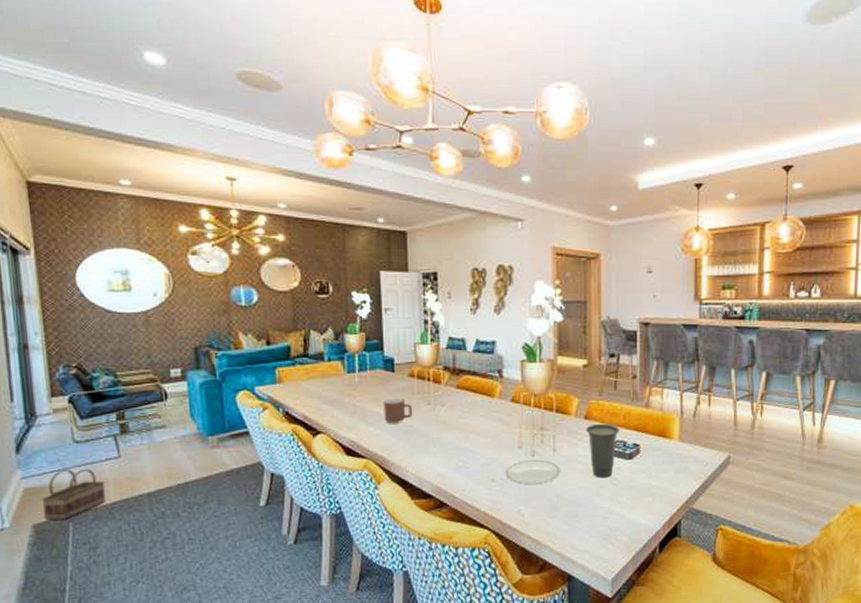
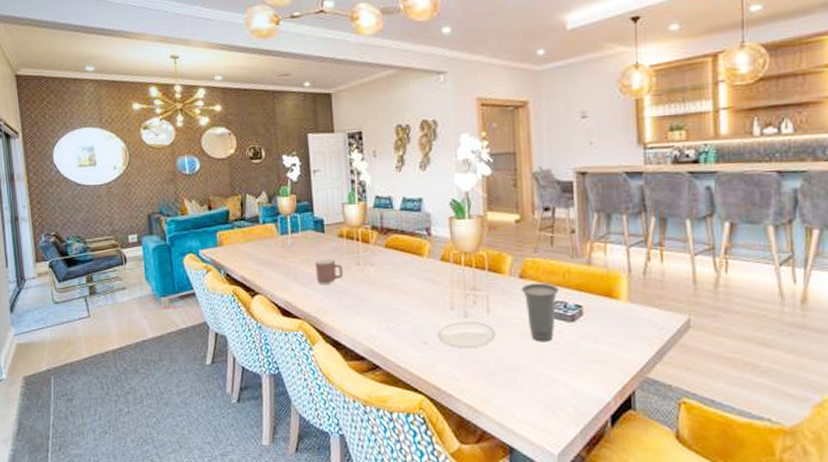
basket: present [41,468,105,520] -> none [30,327,79,373]

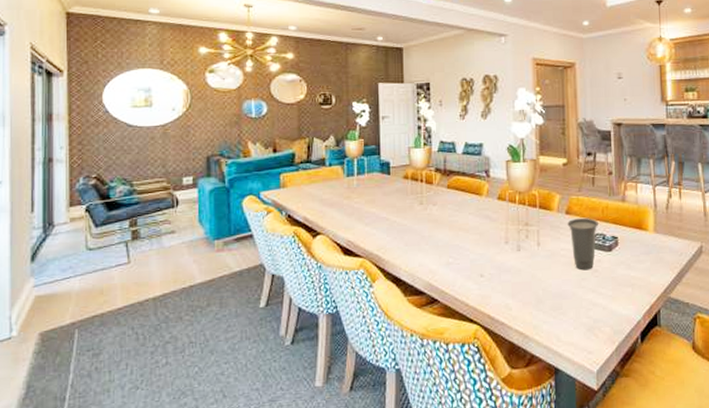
mug: present [315,258,344,284] -> none [379,198,407,223]
plate: present [438,321,496,349] -> none [493,253,545,280]

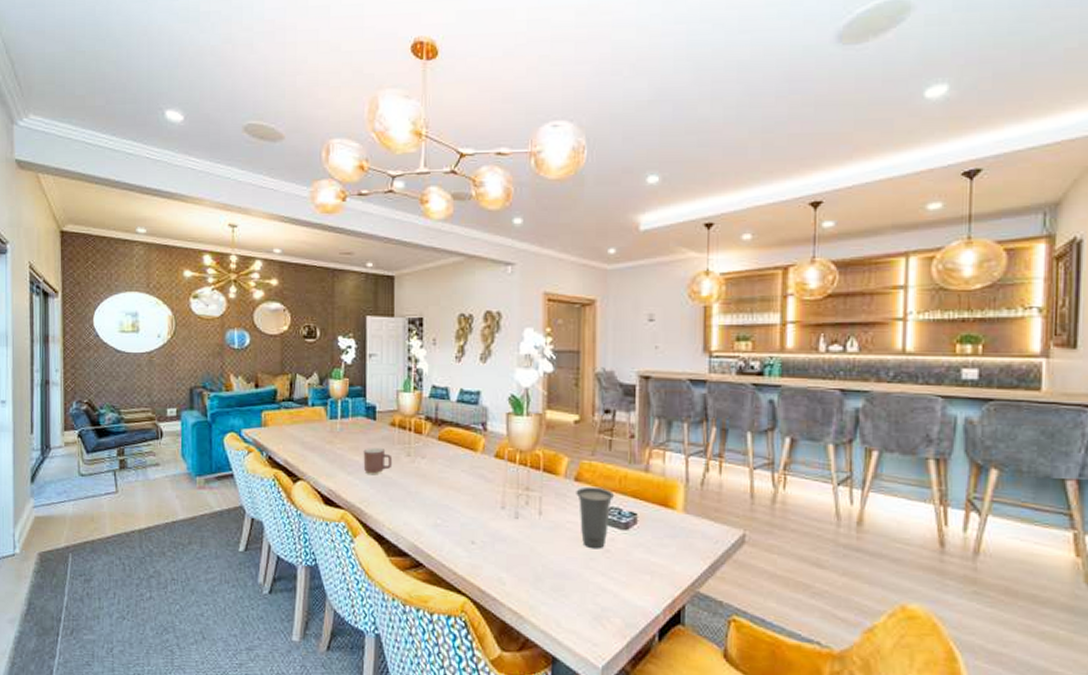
mug: none [379,198,407,223] -> present [363,447,393,474]

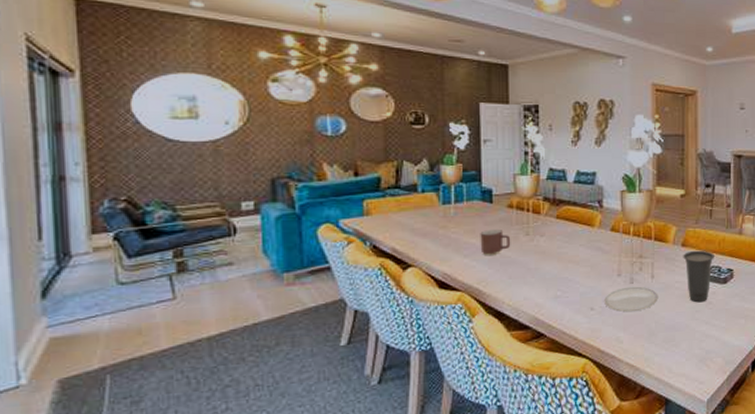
plate: none [486,521,547,551] -> present [604,286,658,313]

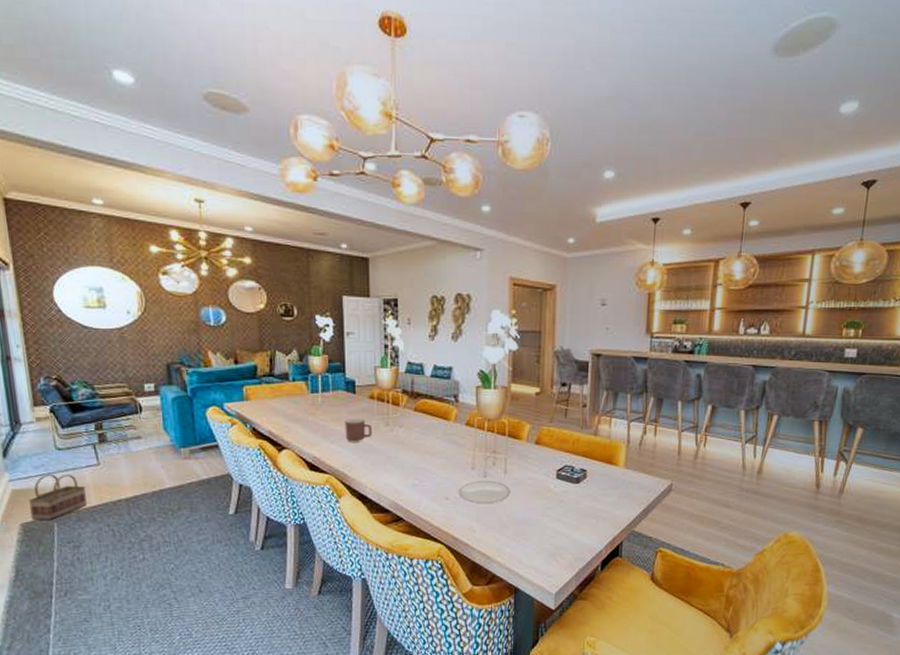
basket: none [71,312,155,374] -> present [28,473,87,520]
cup: present [683,250,714,303] -> none [536,449,568,500]

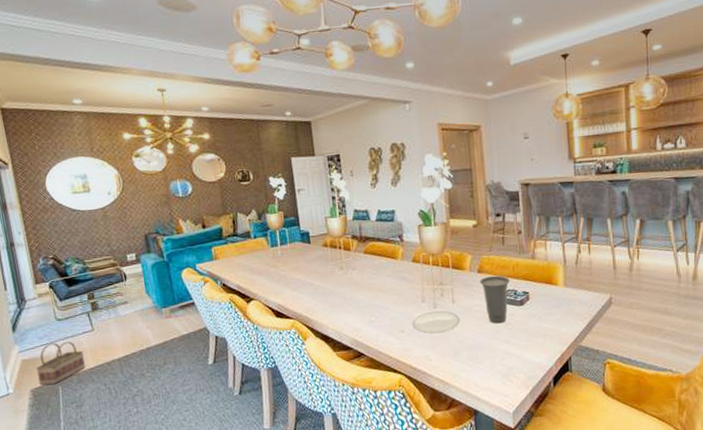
mug: present [345,418,373,442] -> none [303,265,329,288]
cup: none [536,449,568,500] -> present [480,275,510,324]

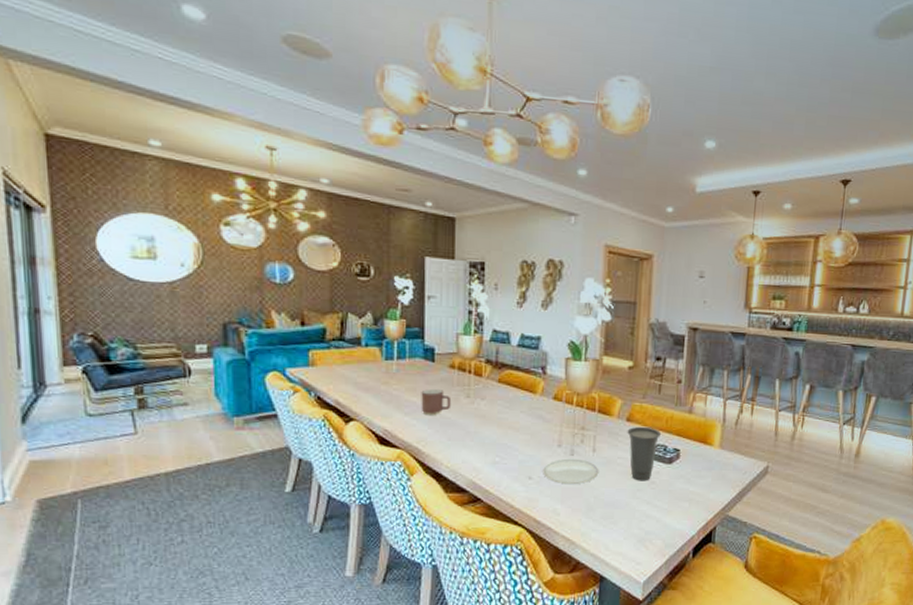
basket: present [35,341,85,385] -> none [48,443,119,496]
mug: none [303,265,329,288] -> present [421,388,452,415]

